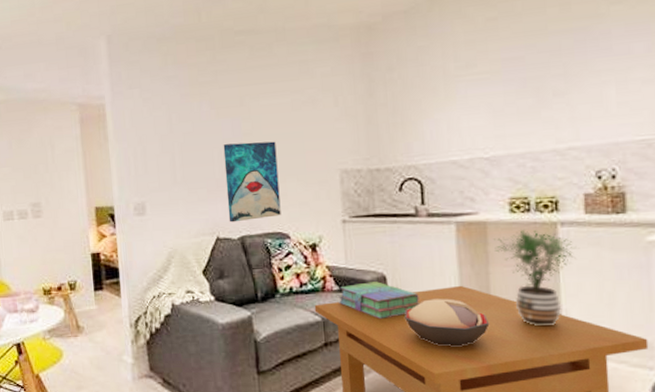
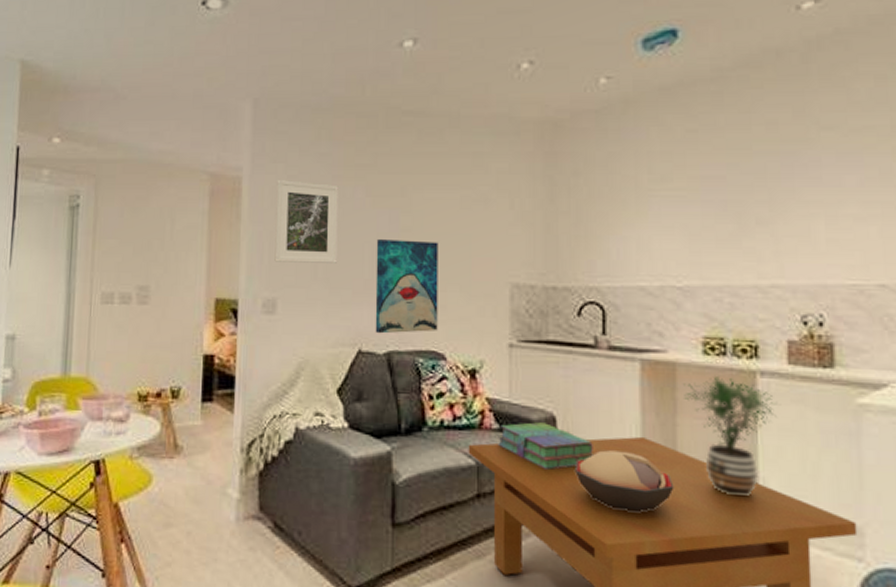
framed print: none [134,102,192,172] -> present [274,180,339,263]

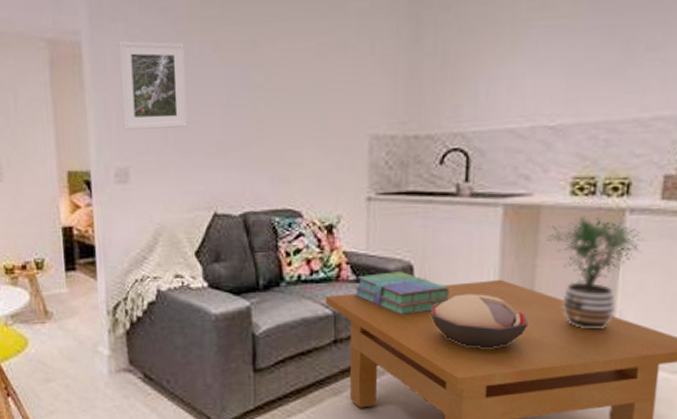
wall art: present [375,239,438,334] -> none [227,96,294,196]

